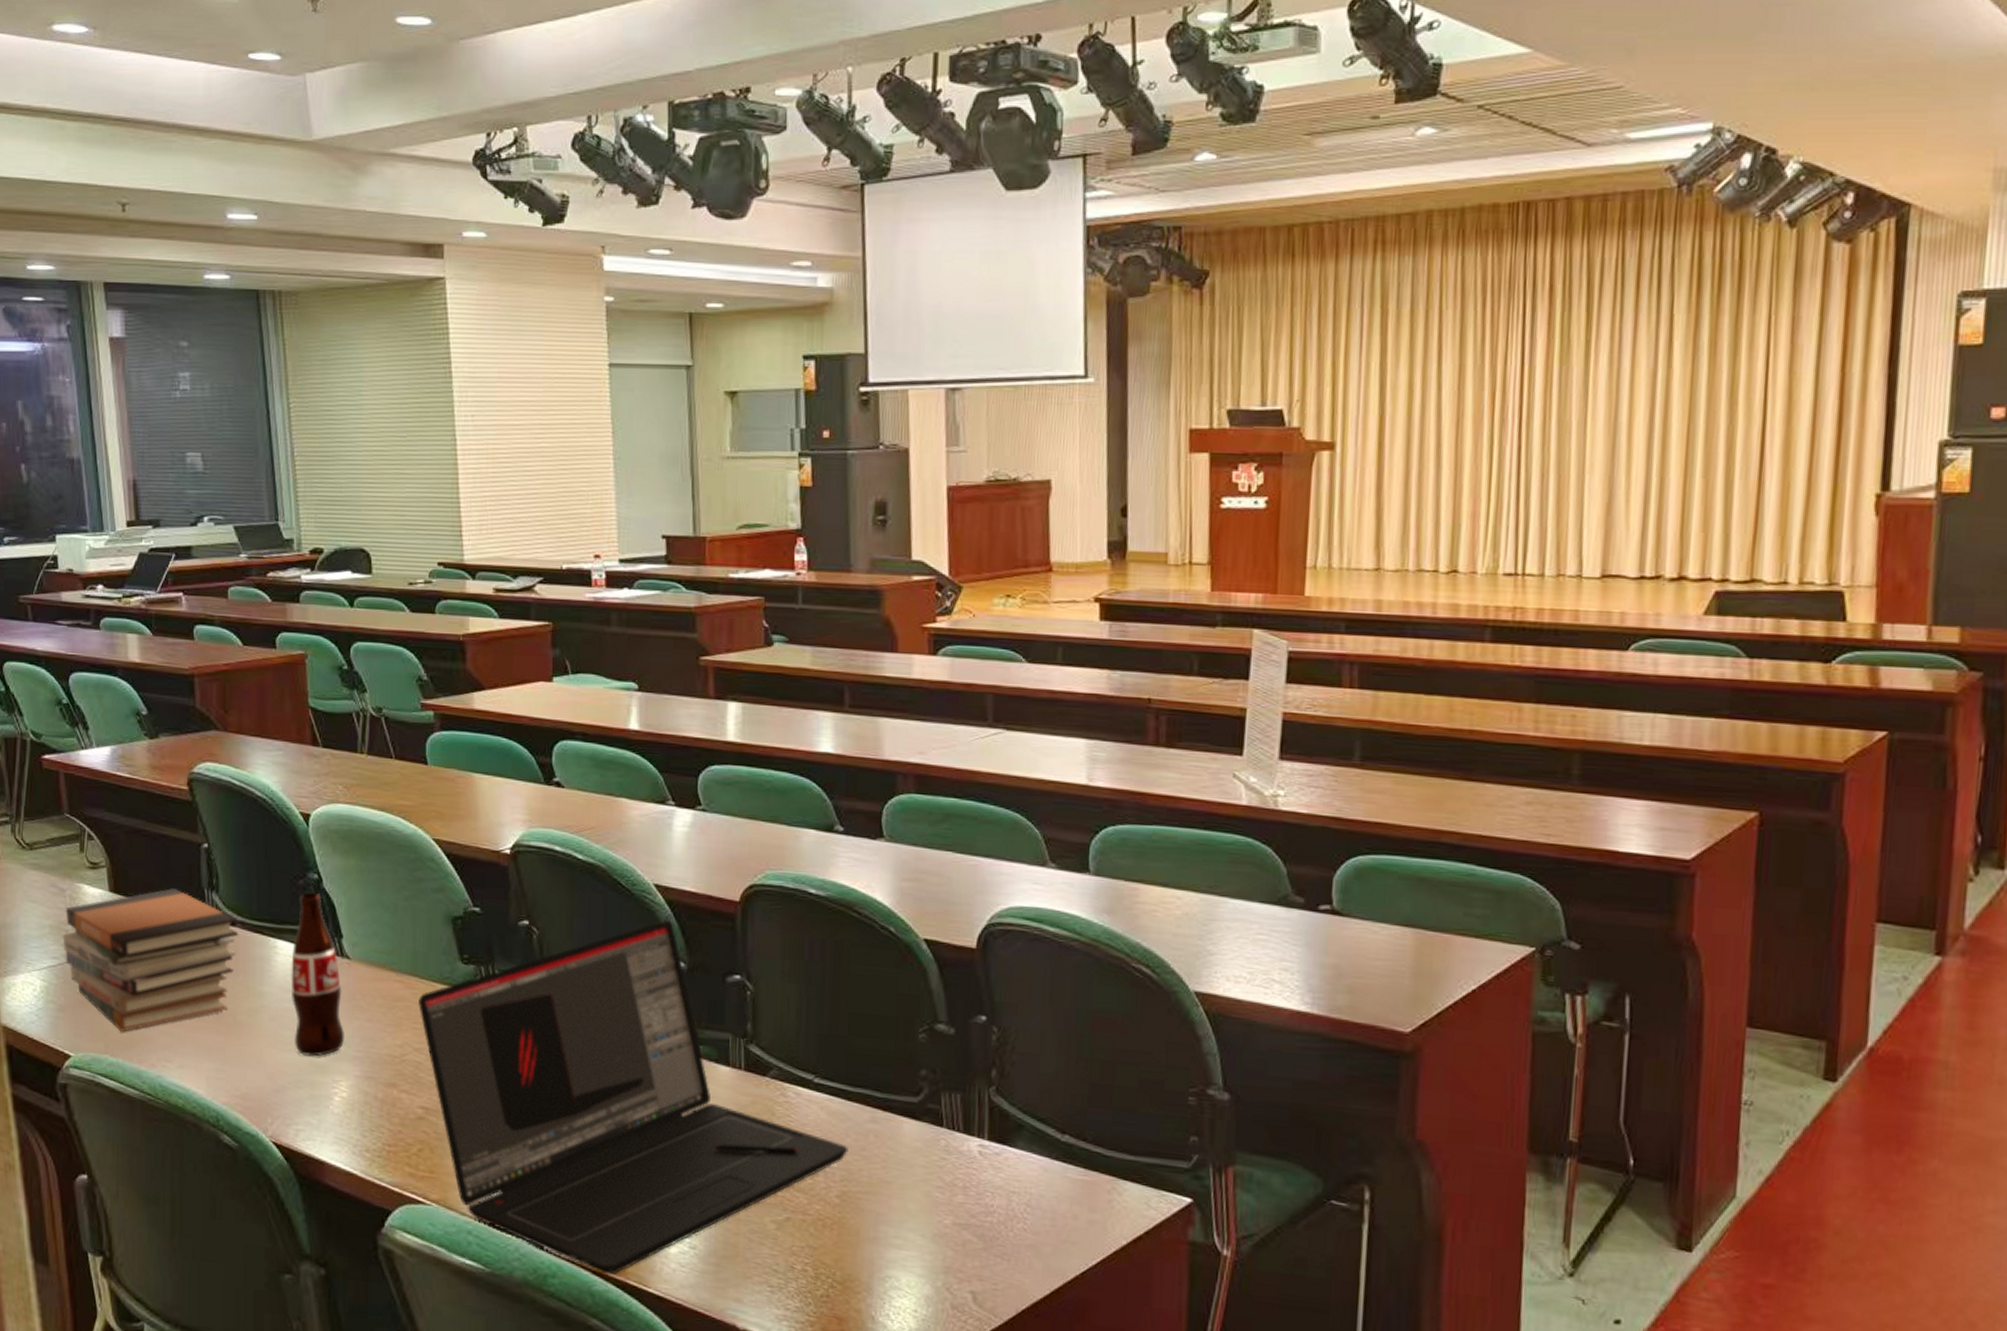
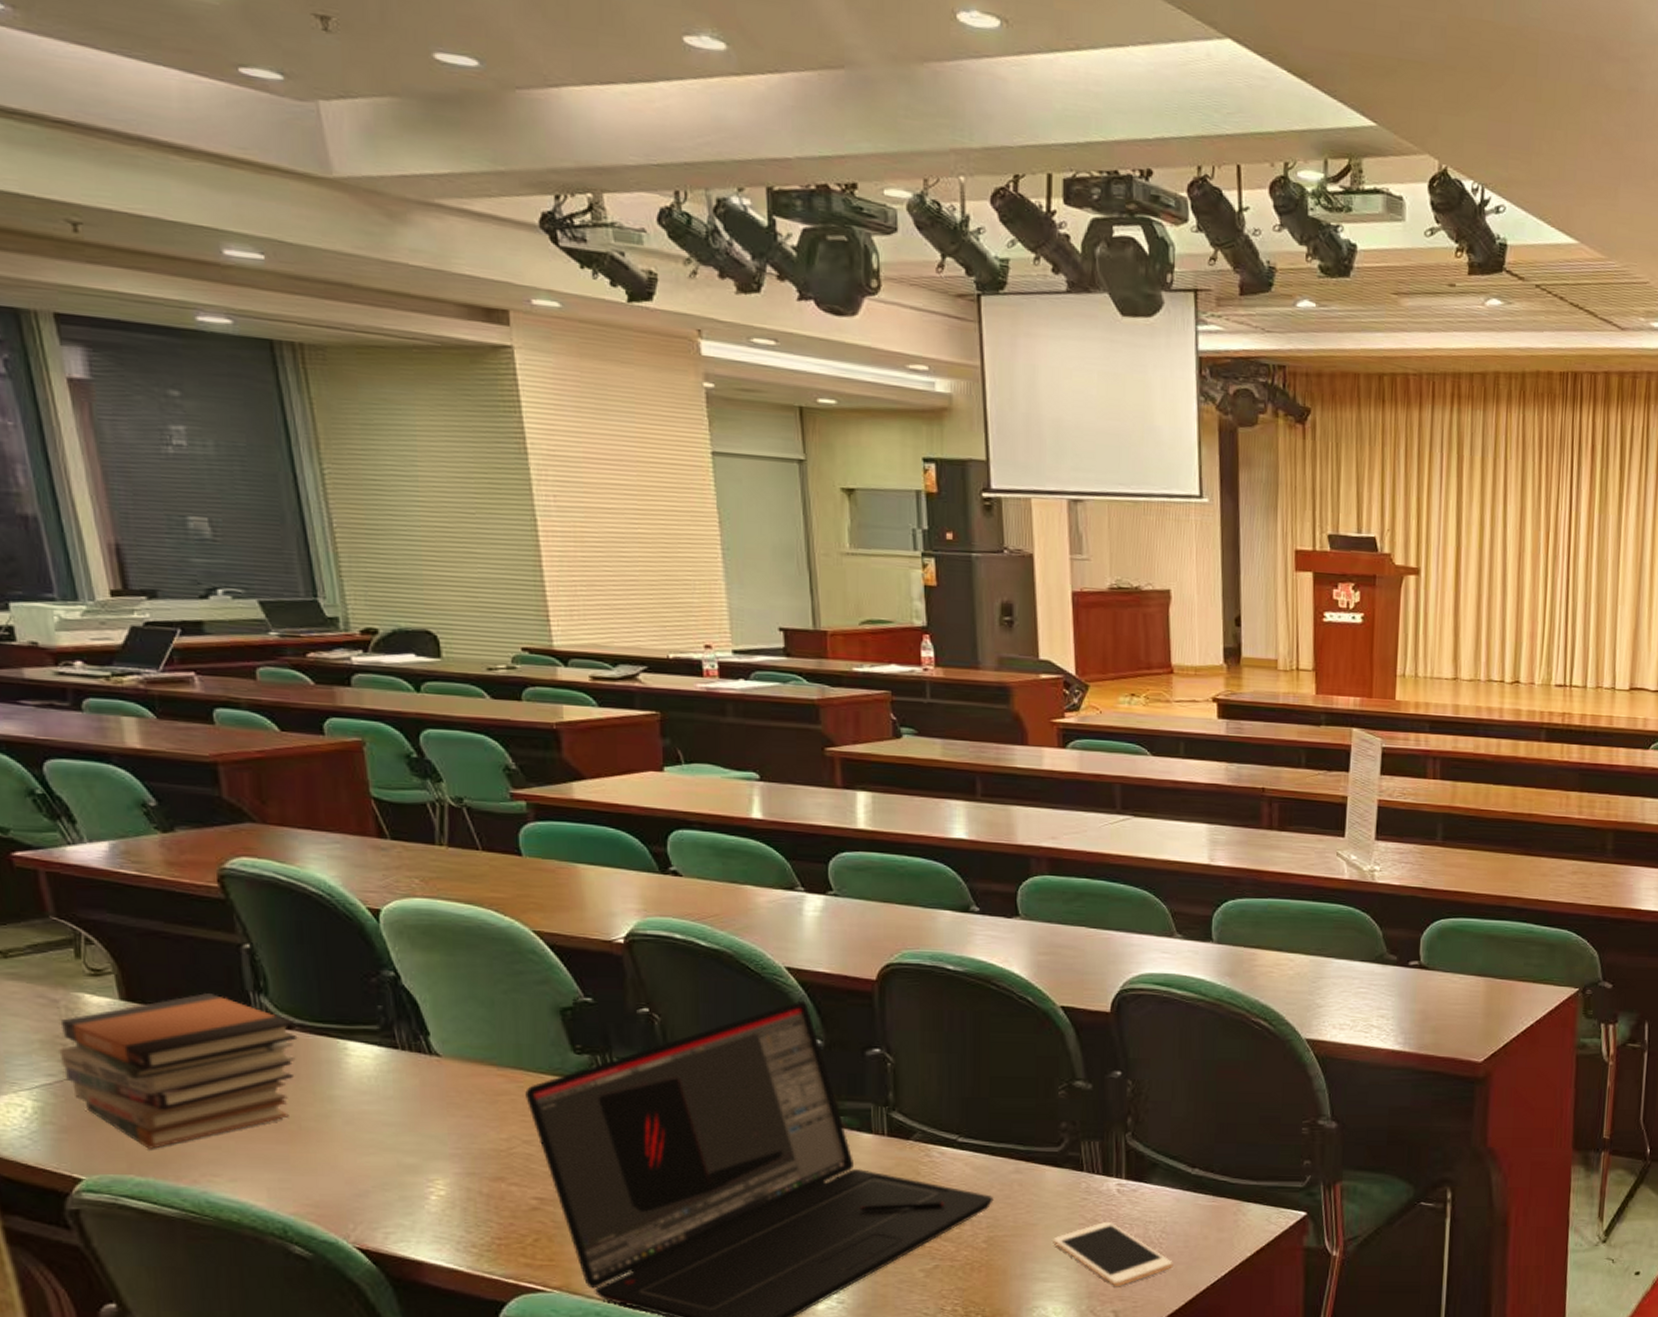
bottle: present [291,892,345,1057] -> none [366,990,440,1158]
cell phone: none [908,1186,1039,1264] -> present [1053,1221,1173,1286]

